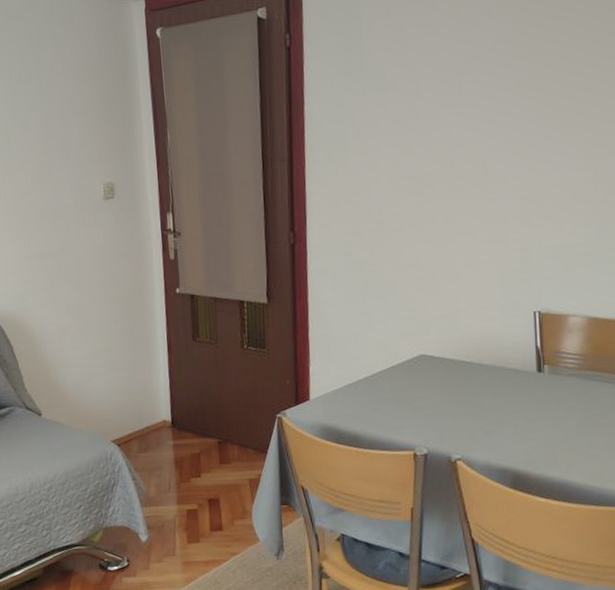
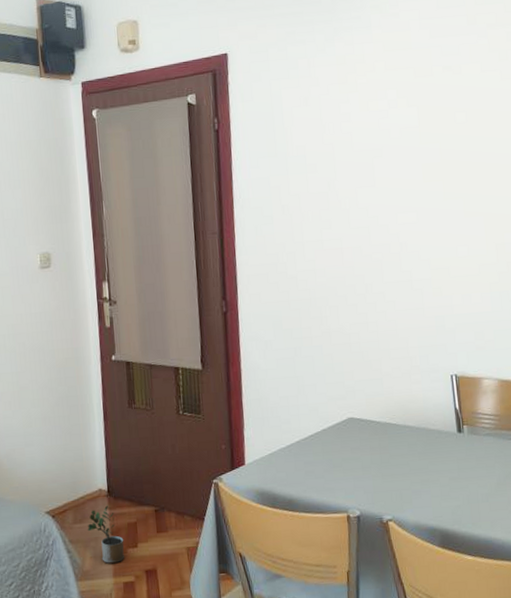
potted plant: none [152,436,188,492] -> present [87,505,124,564]

